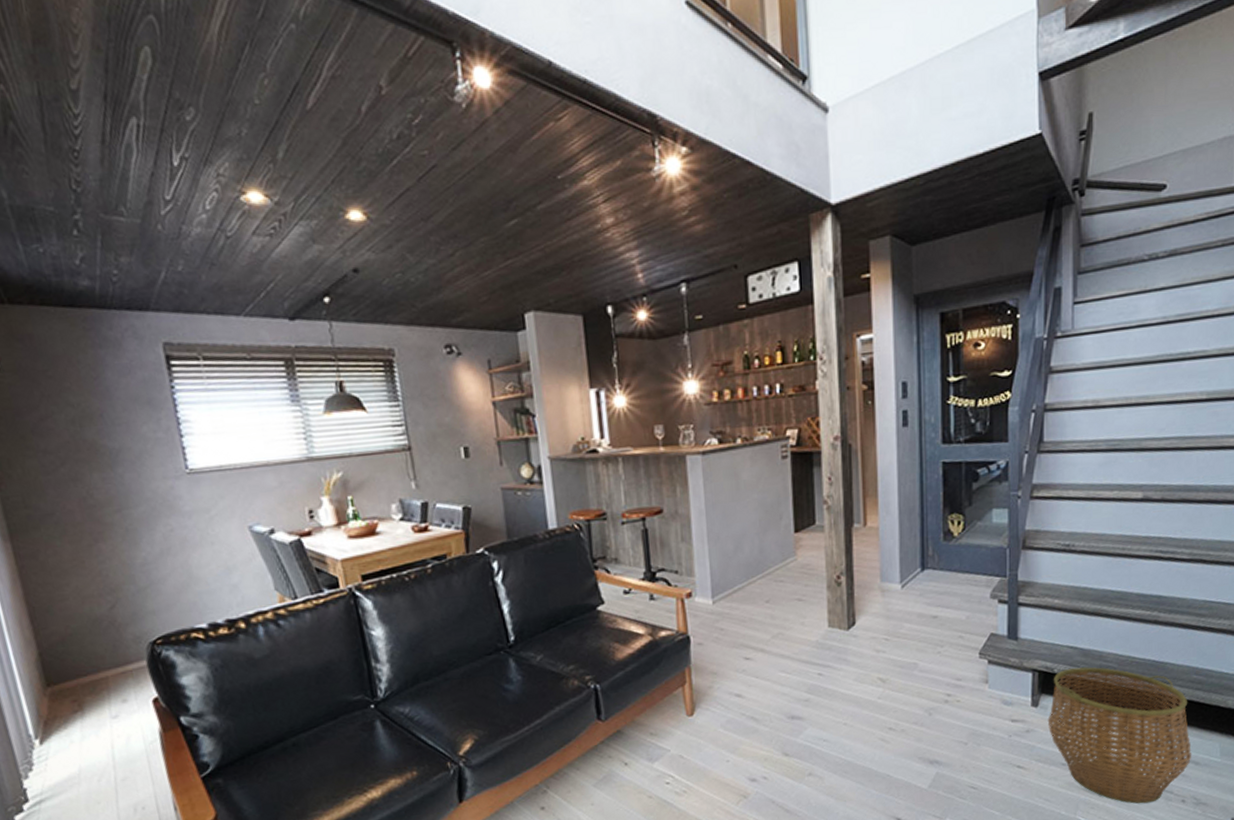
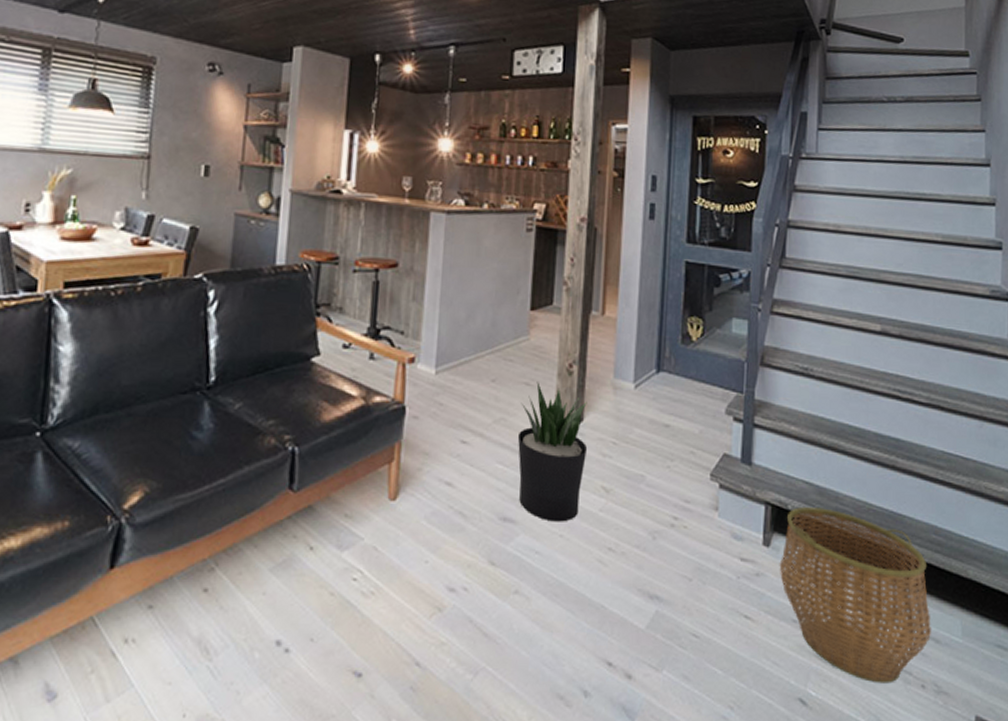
planter: none [795,596,862,714] -> present [517,382,588,522]

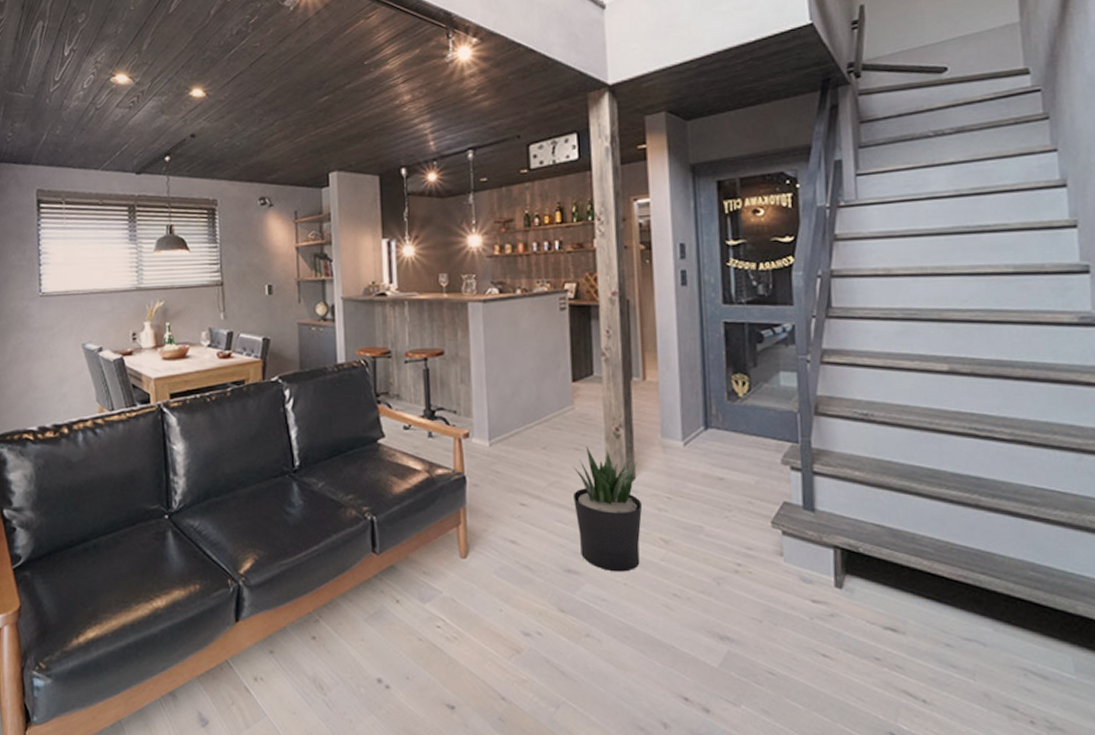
basket: present [779,507,931,683] -> none [854,549,1037,719]

